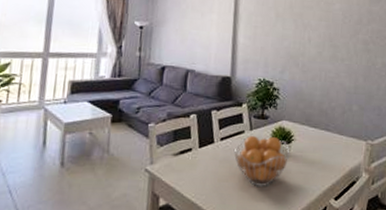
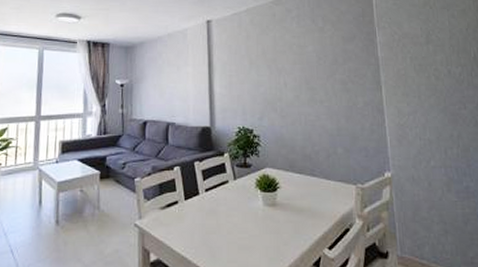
fruit basket: present [233,136,290,186] -> none [219,186,277,237]

